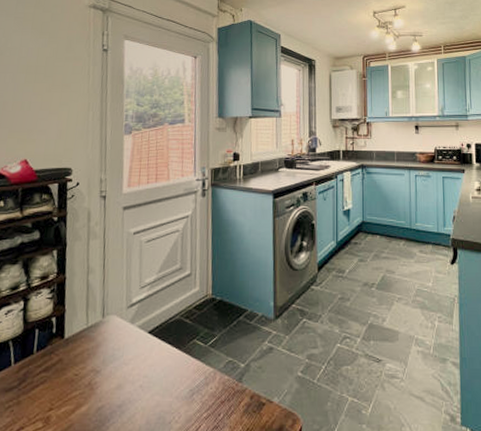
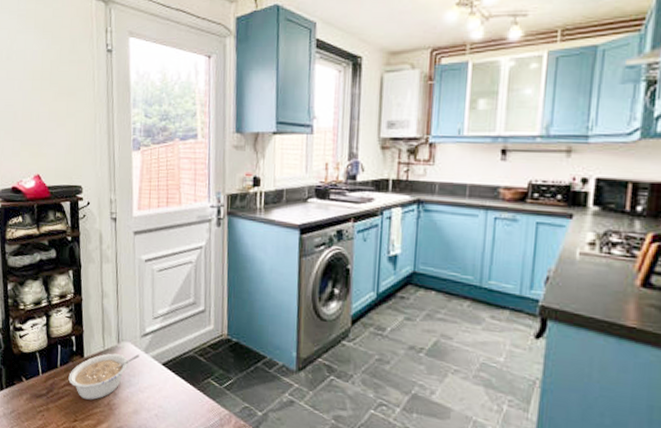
legume: none [45,326,125,383] -> present [68,353,139,400]

